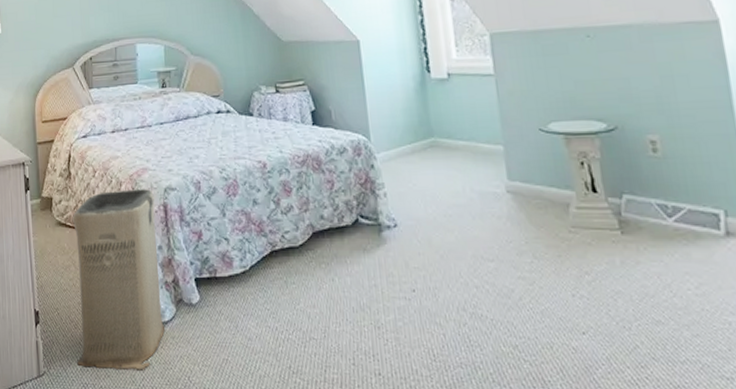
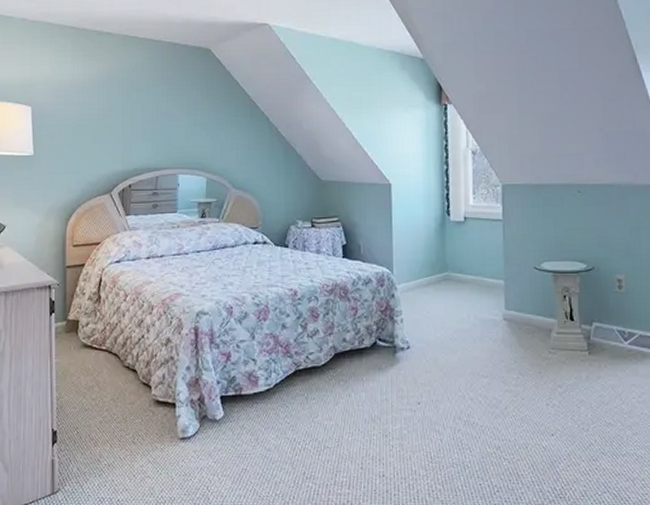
laundry basket: present [72,189,165,370] -> none [95,313,187,483]

